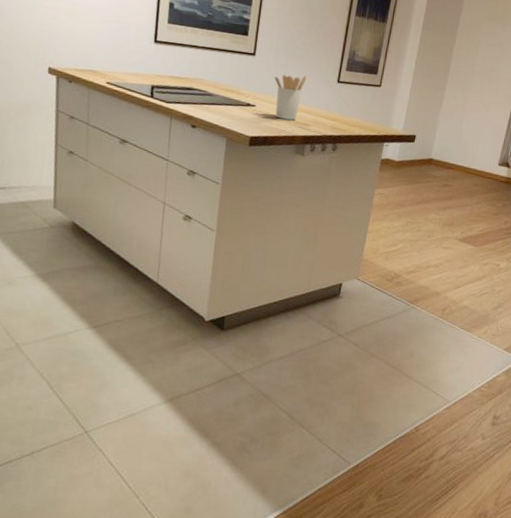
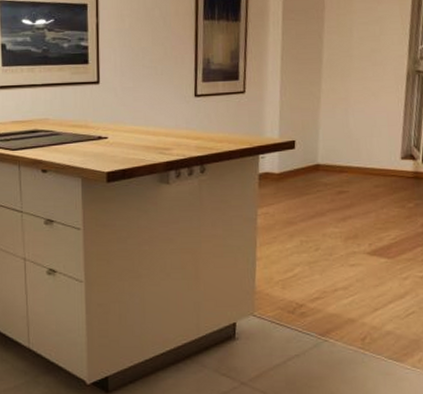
utensil holder: present [274,75,306,121] -> none [123,95,159,148]

